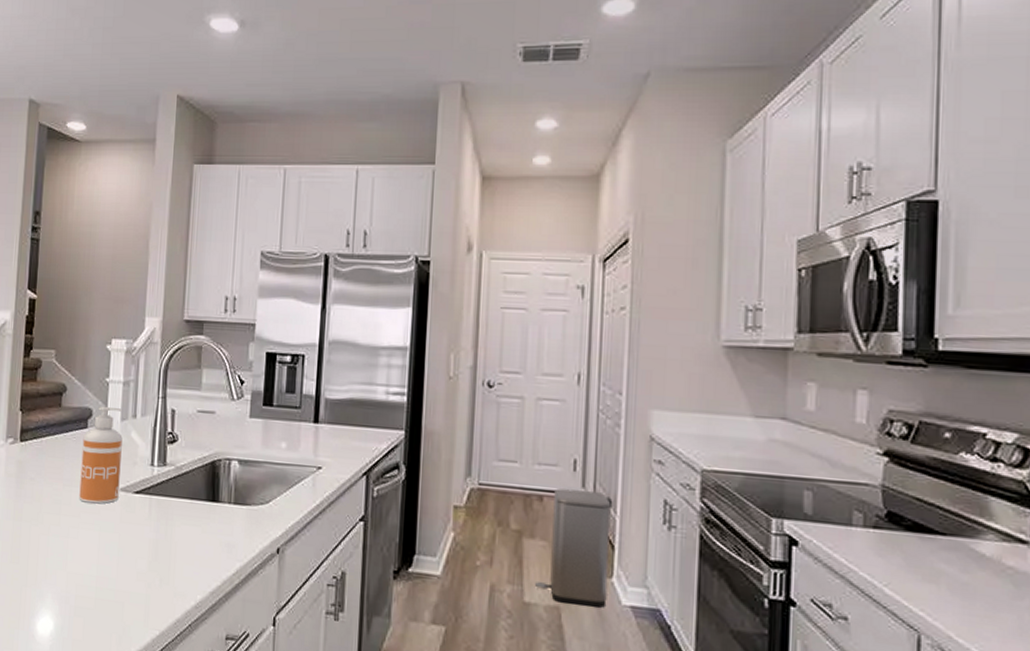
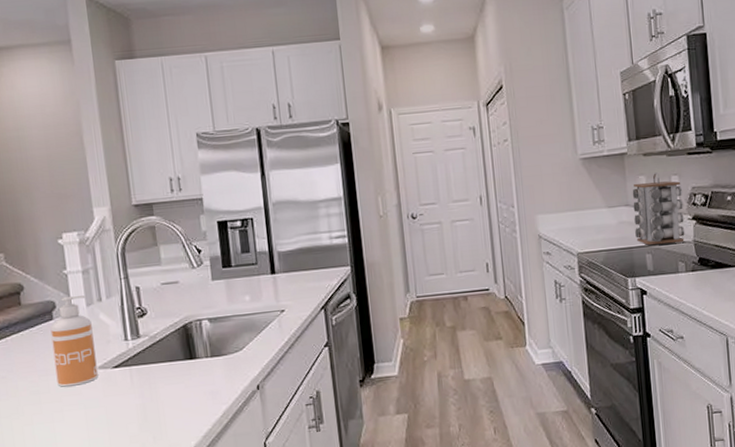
pedal bin: present [534,488,613,608] -> none [470,284,525,374]
spice rack: none [791,381,873,485] -> present [632,172,685,246]

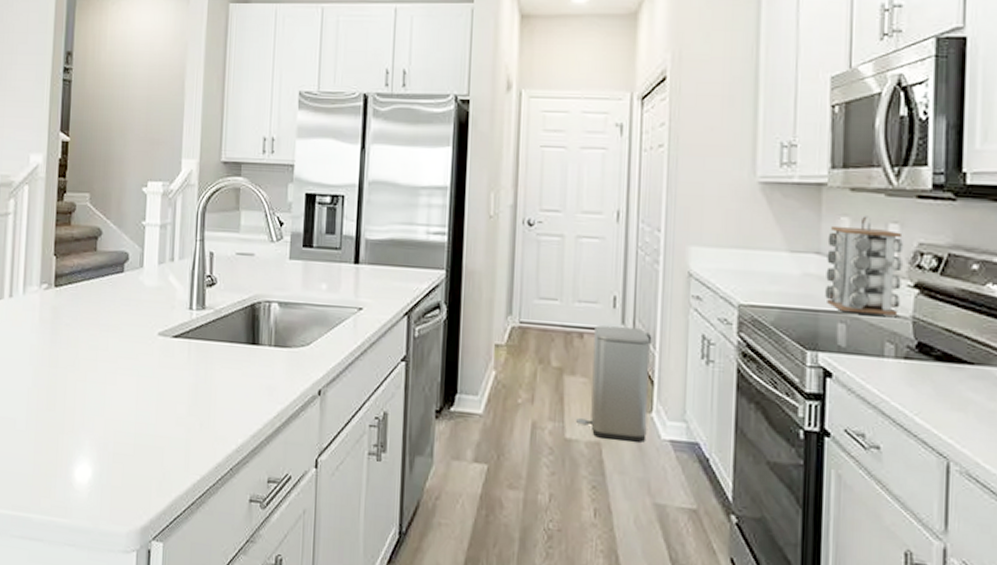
soap dispenser: present [50,294,98,387] -> none [116,249,160,349]
pedal bin: none [470,284,525,374] -> present [575,325,652,442]

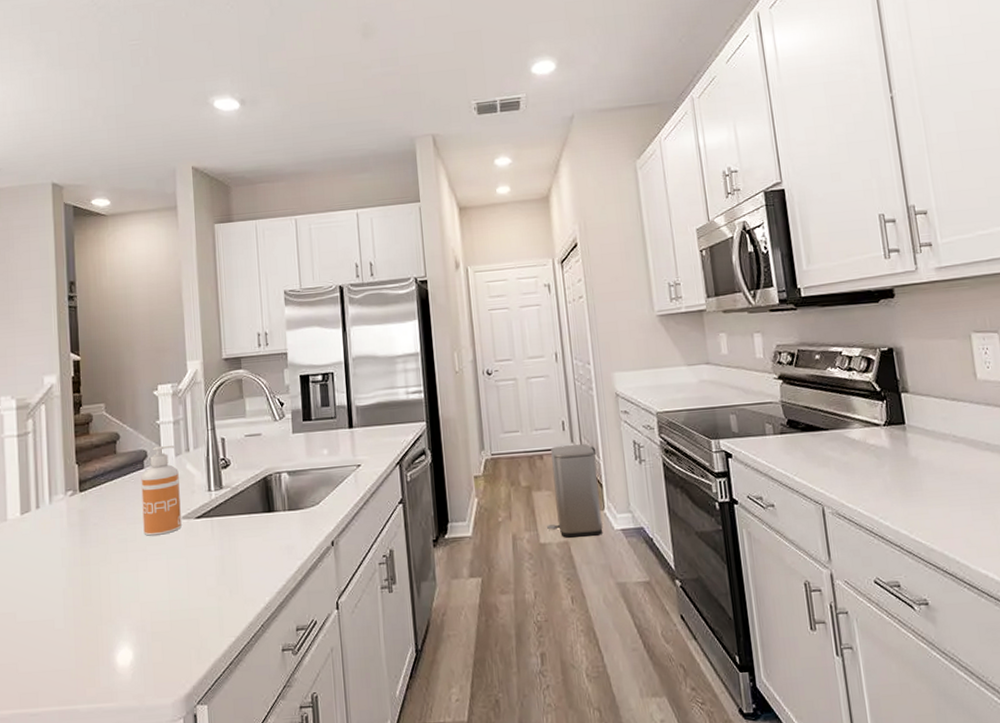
soap dispenser: none [116,249,160,349] -> present [141,444,182,536]
spice rack: present [825,216,904,316] -> none [712,330,771,406]

